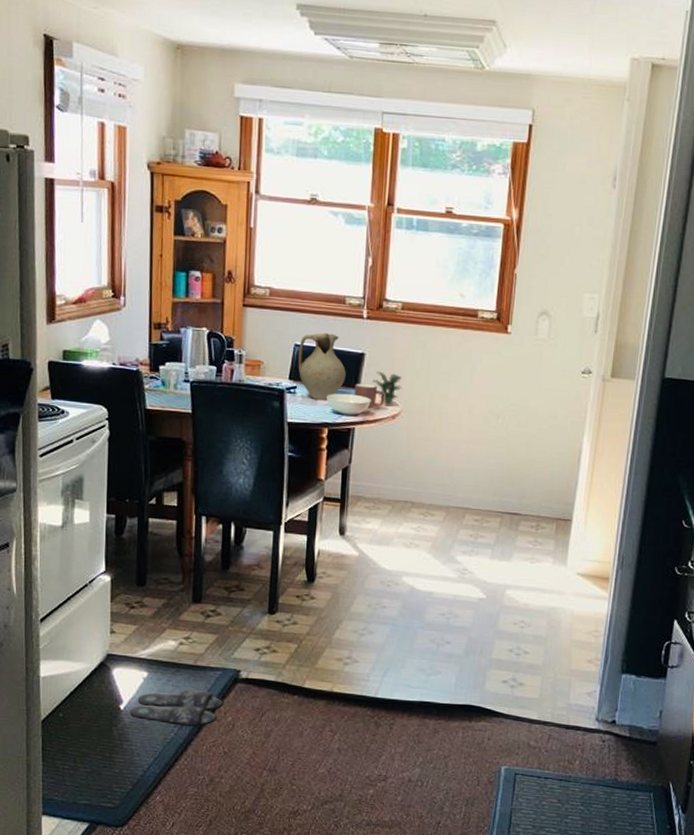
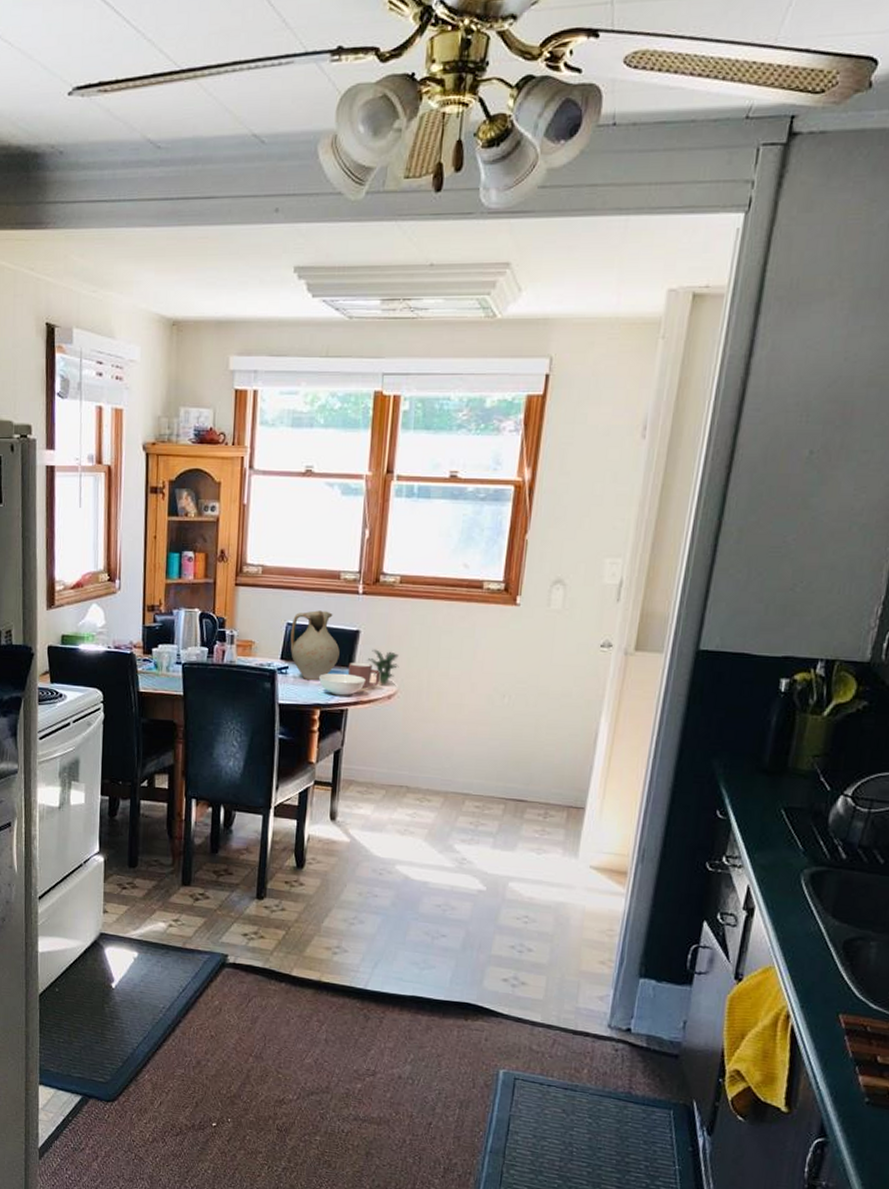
slippers: present [129,689,222,726] -> none [120,971,210,1008]

